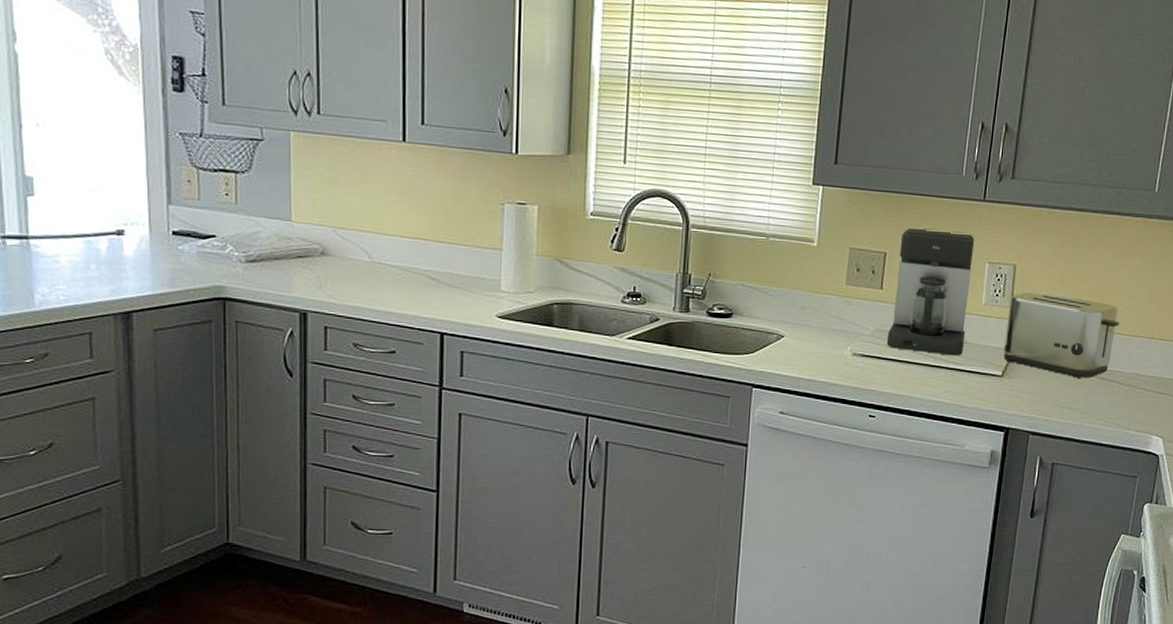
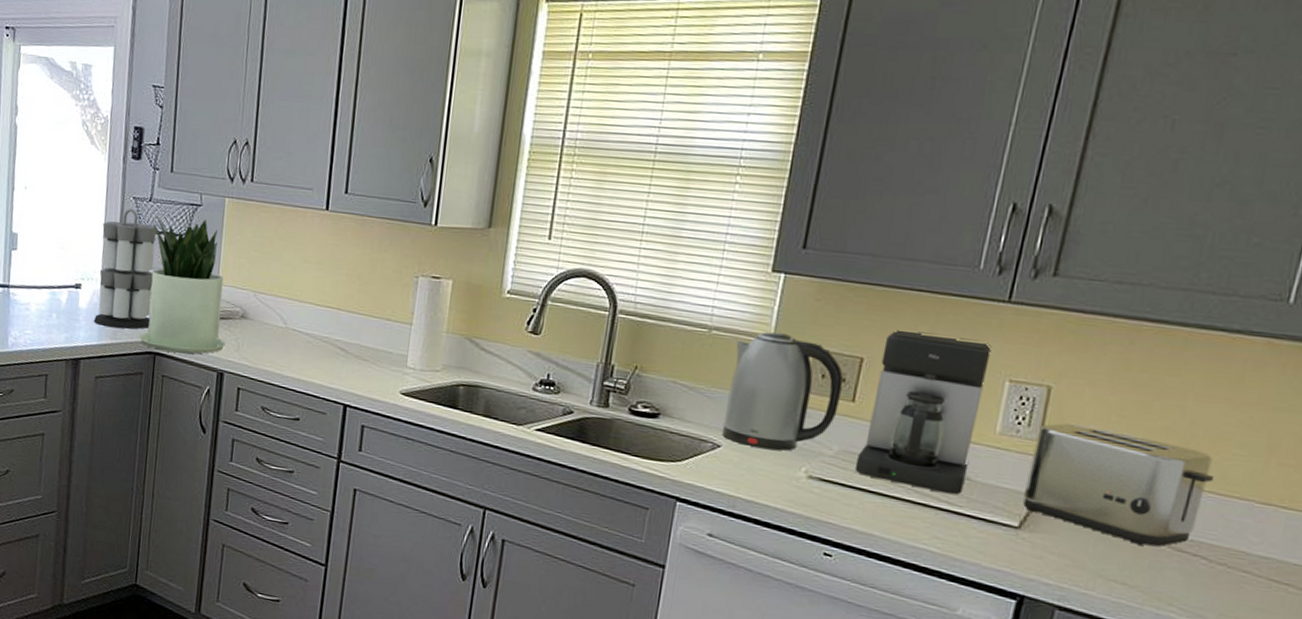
spice rack: none [144,145,214,275] -> present [94,208,157,329]
planter: none [203,152,306,297] -> present [139,216,226,354]
kettle: none [784,235,873,336] -> present [721,332,844,451]

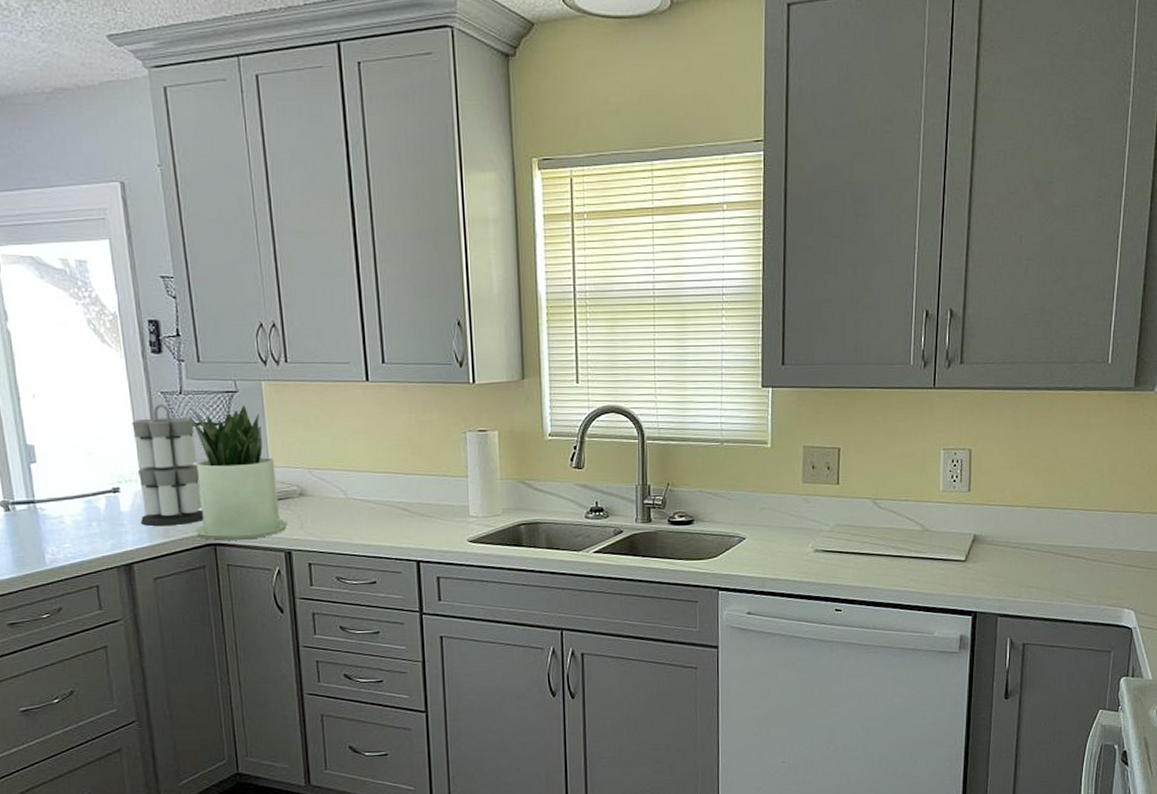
kettle: present [721,332,844,451] -> none [744,436,829,535]
coffee maker: present [854,329,992,495] -> none [847,420,928,545]
toaster: present [1023,423,1213,547] -> none [965,474,1081,557]

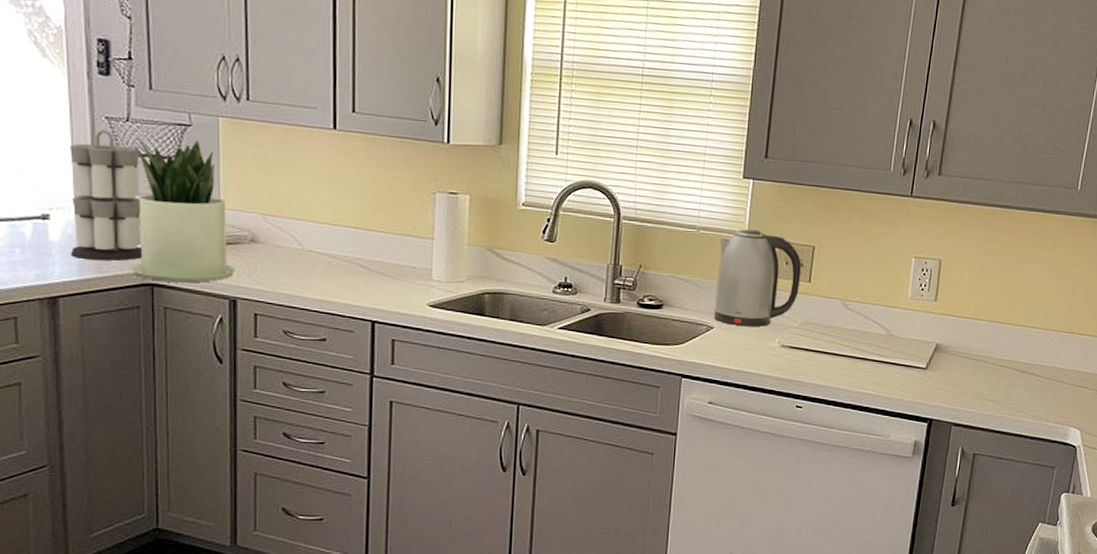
kettle: none [744,436,829,535] -> present [713,228,802,327]

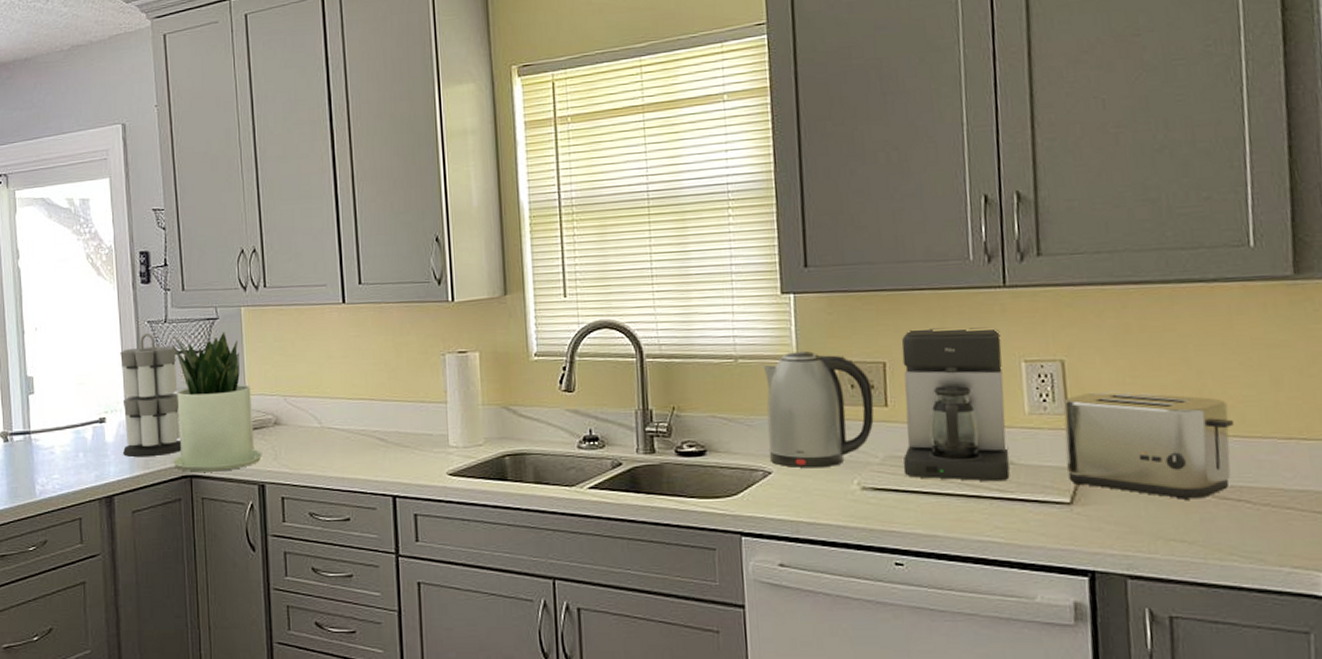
coffee maker: none [814,222,902,349] -> present [901,327,1010,482]
toaster: none [927,286,1040,371] -> present [1063,391,1233,500]

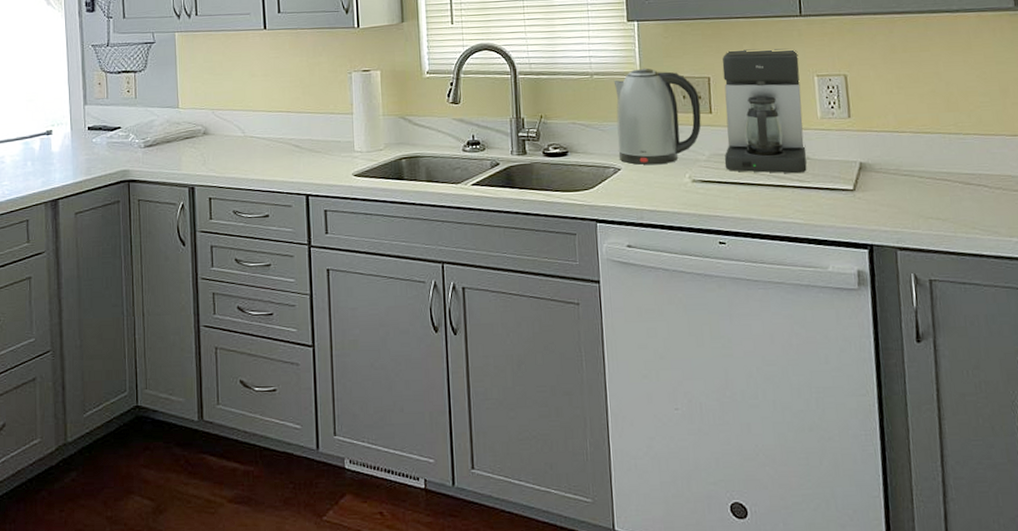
spice rack: present [120,333,181,457] -> none [66,55,120,164]
planter: present [171,331,263,472] -> none [112,54,193,177]
toaster: present [1063,391,1233,500] -> none [846,99,973,185]

